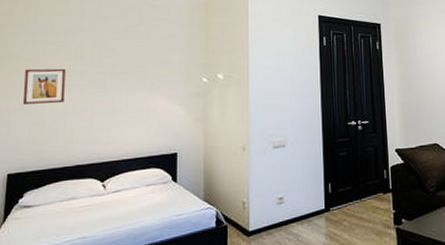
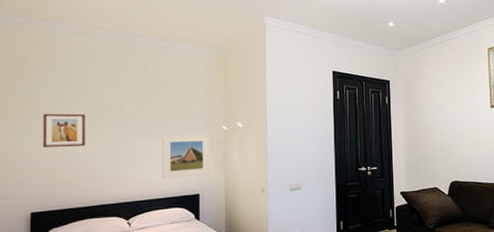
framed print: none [139,88,190,136] -> present [161,134,211,178]

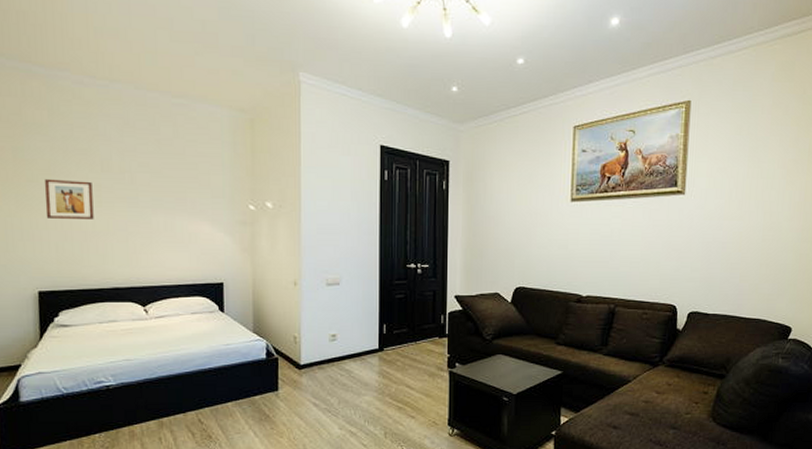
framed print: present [161,134,211,178] -> none [180,212,236,262]

